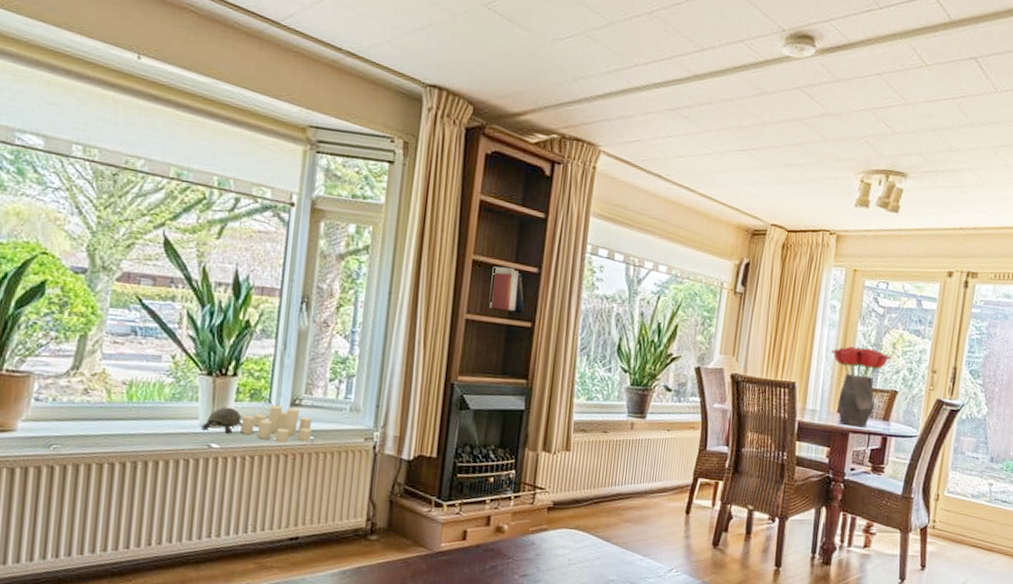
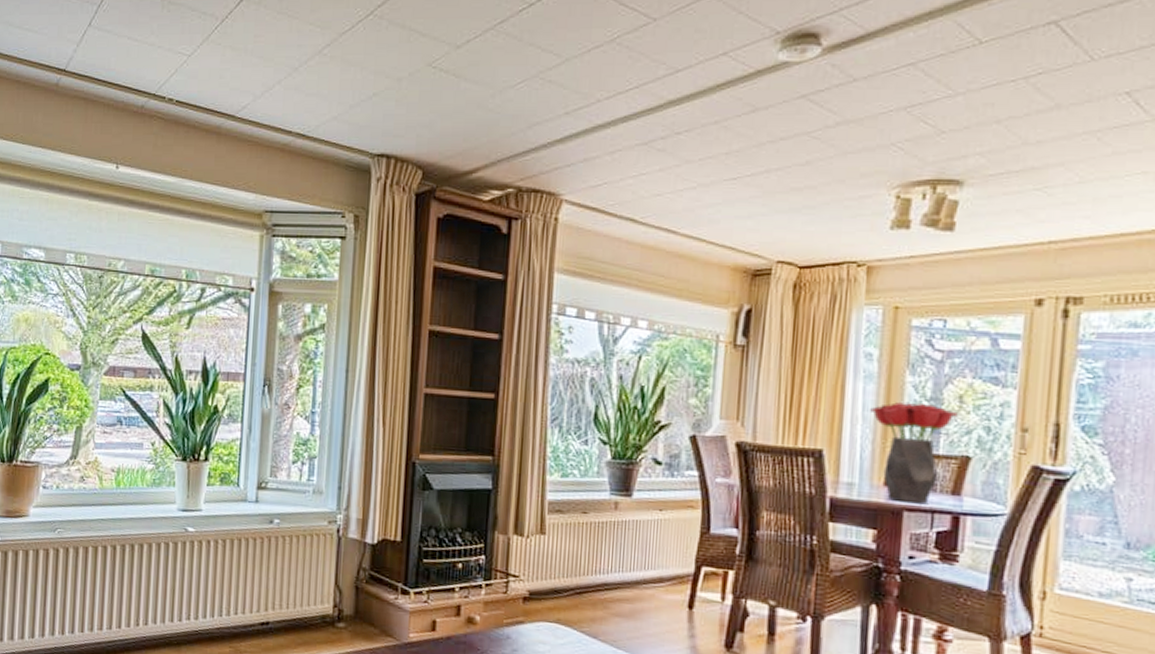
decorative figurine: present [201,406,243,434] -> none [179,491,215,518]
candle: present [240,404,313,443] -> none [213,488,278,527]
books: present [489,266,526,313] -> none [449,335,488,383]

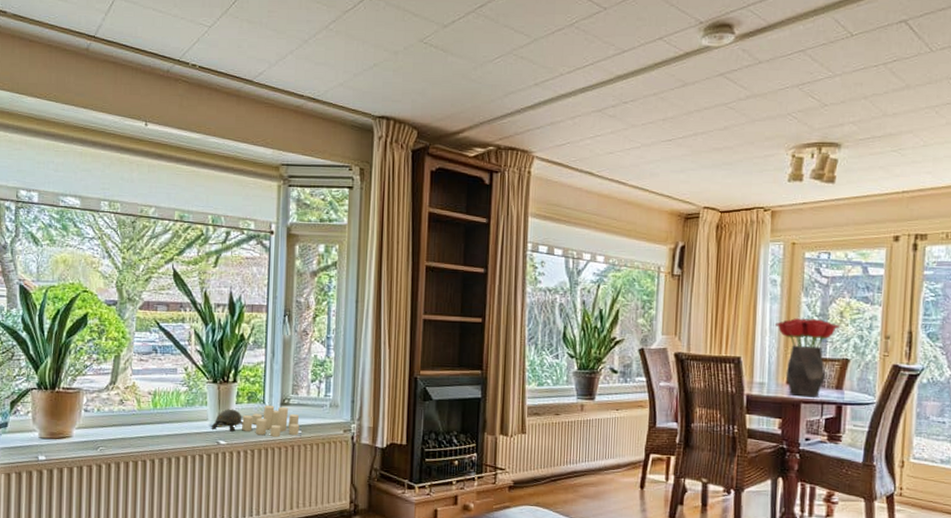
decorative figurine: none [179,491,215,518] -> present [211,409,243,432]
candle: none [213,488,278,527] -> present [242,405,300,438]

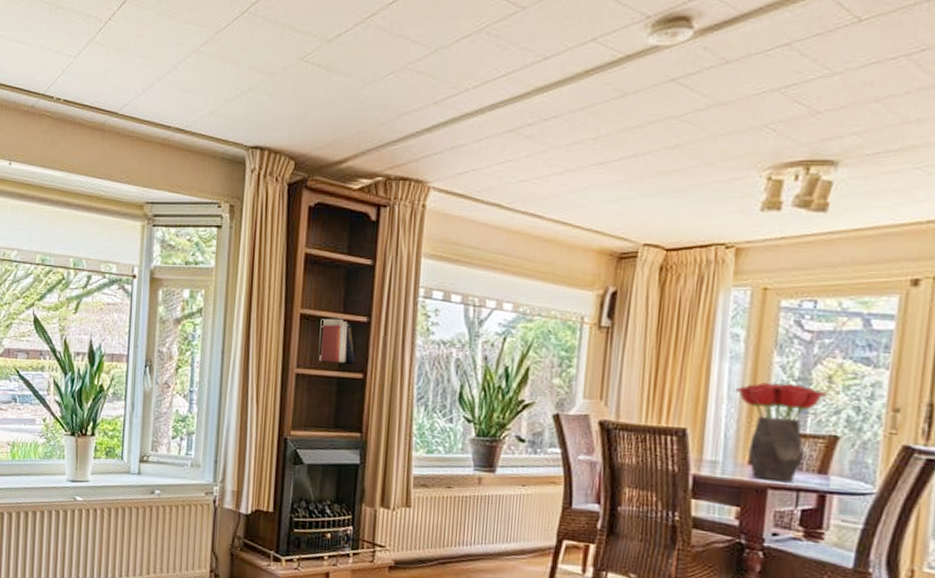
decorative figurine: present [211,409,243,432] -> none [68,463,101,488]
candle: present [242,405,300,438] -> none [99,461,159,497]
books: none [443,269,476,310] -> present [319,318,356,364]

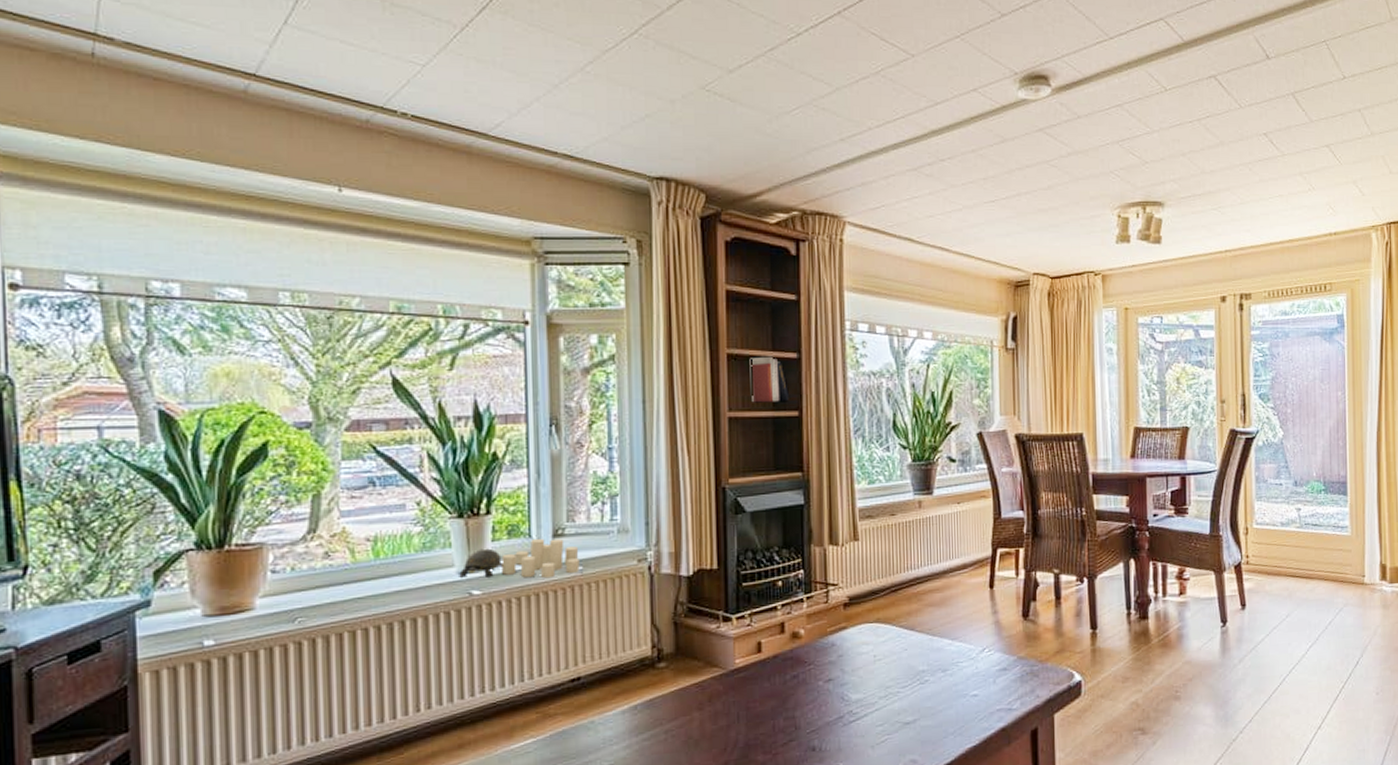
decorative figurine: none [68,463,101,488] -> present [459,548,504,578]
candle: none [99,461,159,497] -> present [501,538,580,579]
bouquet: present [736,382,826,483] -> none [1115,387,1177,471]

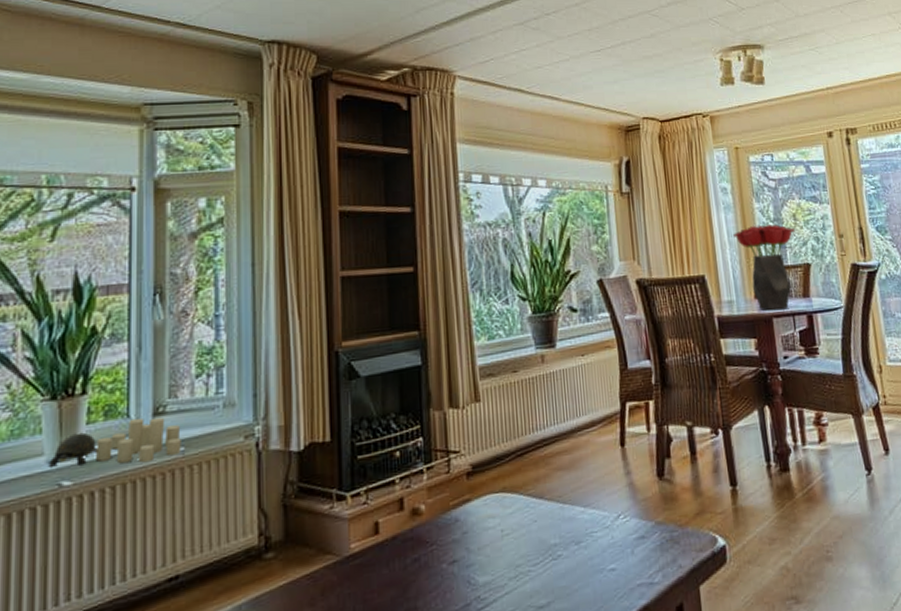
books: present [749,356,790,403] -> none [362,211,405,261]
bouquet: none [1115,387,1177,471] -> present [733,224,795,311]

